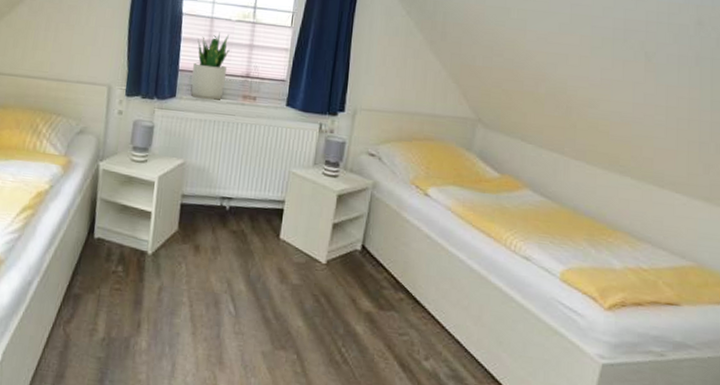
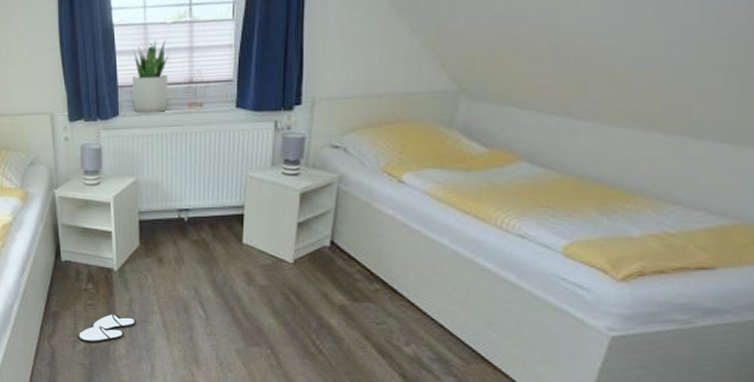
slippers: none [97,301,163,334] -> present [77,313,136,343]

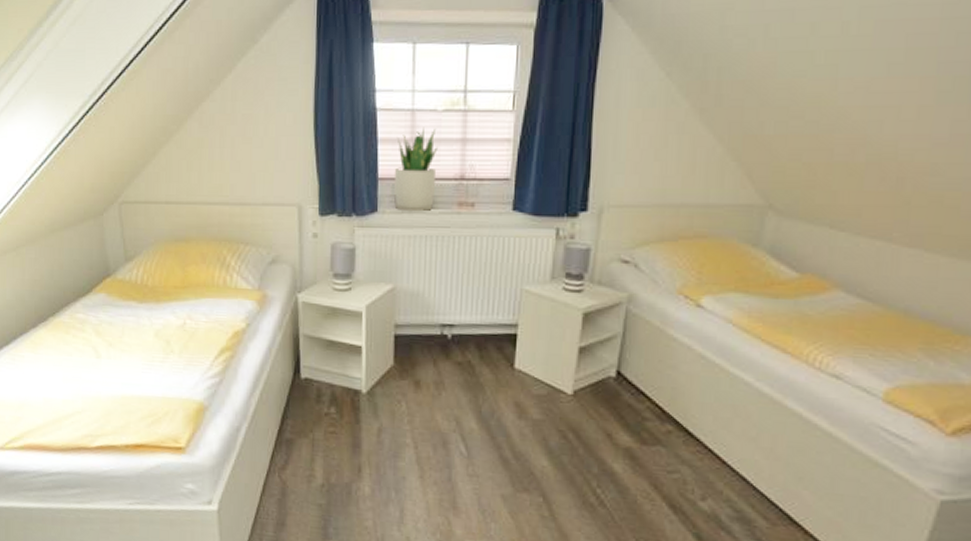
slippers: present [77,313,136,343] -> none [314,444,385,480]

